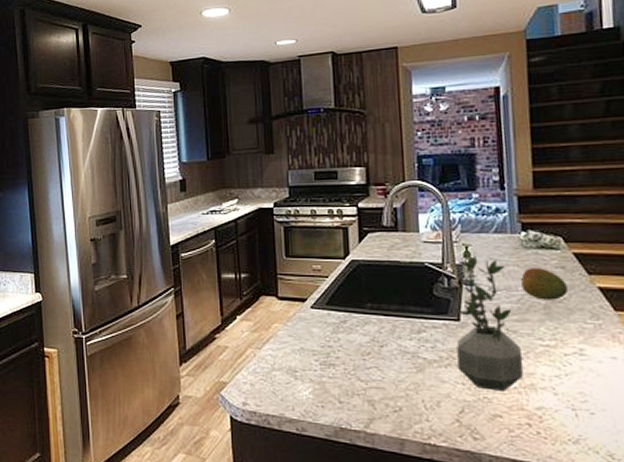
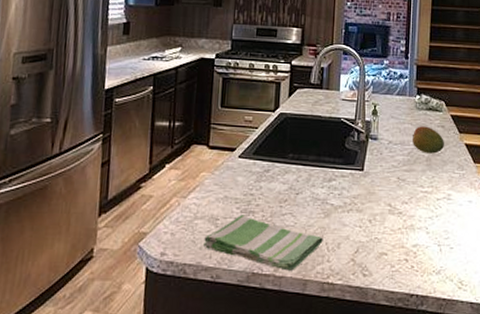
dish towel: none [285,367,419,428] -> present [204,215,323,271]
potted plant: present [456,256,524,391] -> none [358,114,408,232]

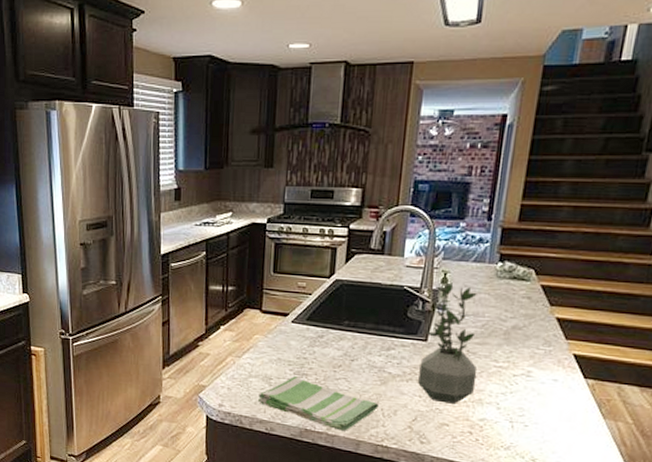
potted plant: none [358,114,408,232] -> present [418,282,478,404]
fruit: present [413,126,444,154] -> none [488,296,529,327]

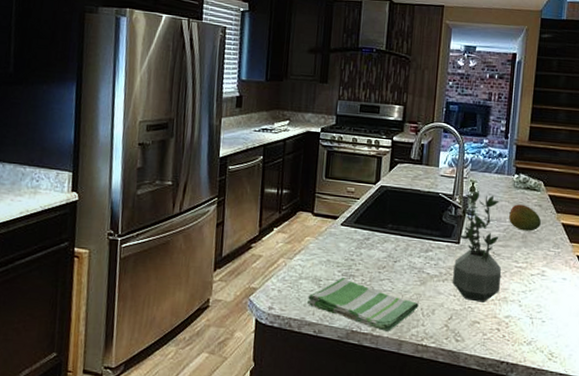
fruit: none [488,296,529,327] -> present [509,204,541,231]

